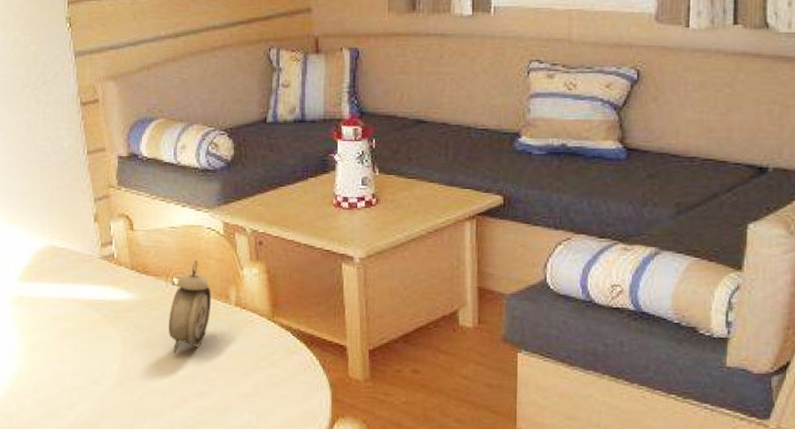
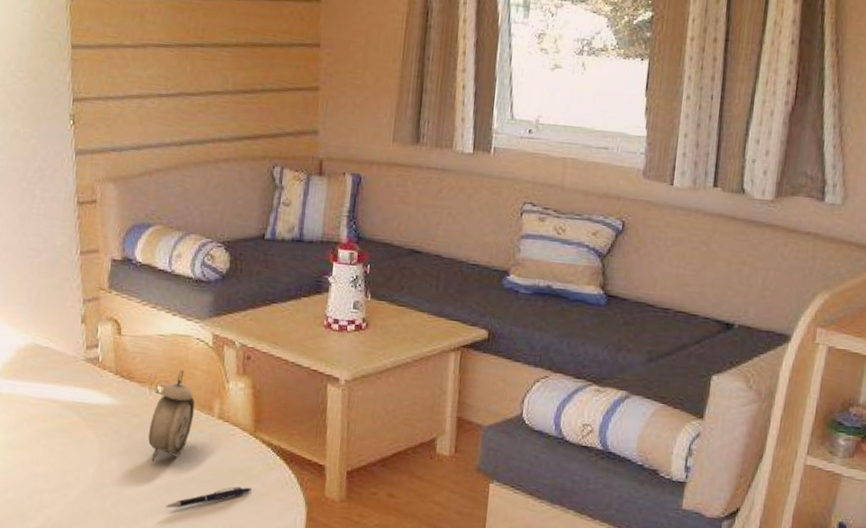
pen: none [191,372,275,398] -> present [166,486,252,508]

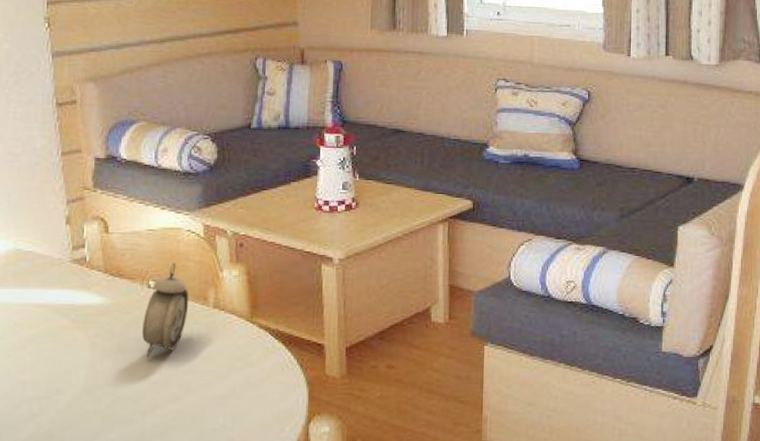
pen: present [166,486,252,508] -> none [164,373,252,402]

